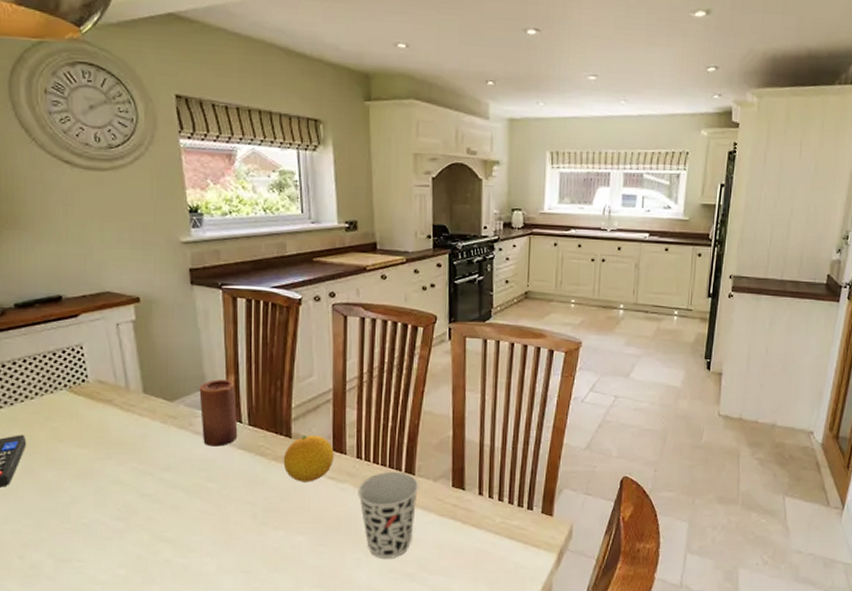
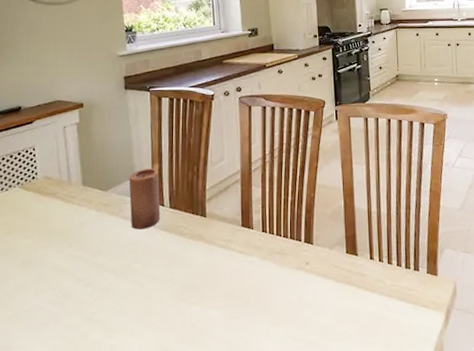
fruit: present [283,435,334,482] -> none [199,213,242,258]
cup: present [358,471,419,558] -> none [264,241,317,328]

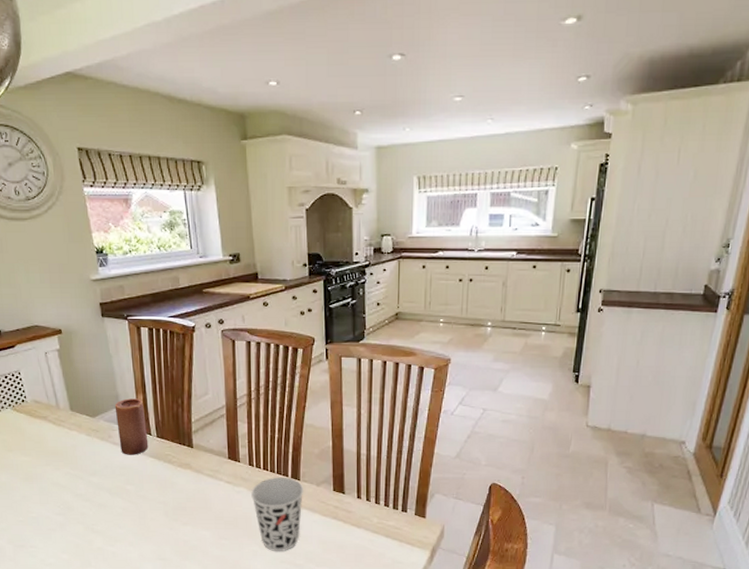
cup: none [264,241,317,328] -> present [251,477,304,551]

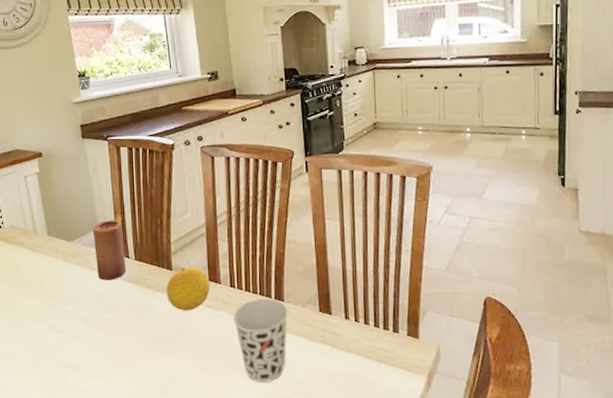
fruit: none [187,446,229,486] -> present [166,267,210,311]

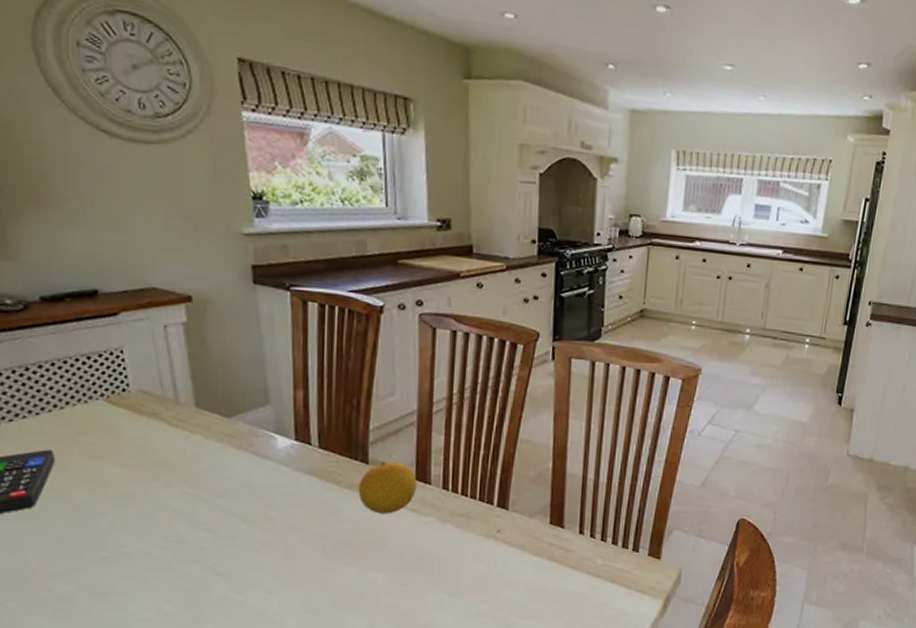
candle: present [92,220,127,281] -> none [261,394,306,471]
cup: present [233,298,289,382] -> none [443,504,513,601]

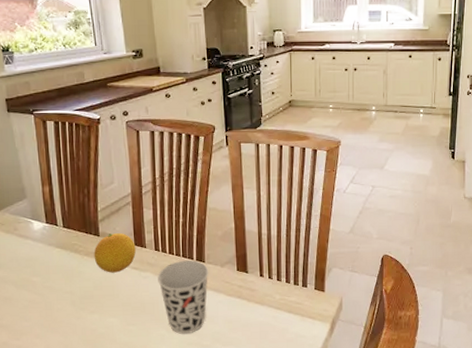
cup: none [443,504,513,601] -> present [158,260,209,334]

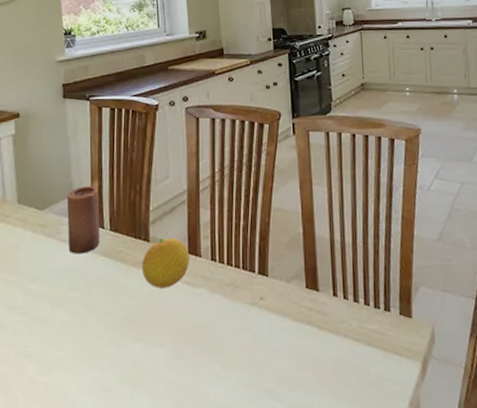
candle: none [20,190,55,247] -> present [66,186,100,254]
cup: present [158,260,209,334] -> none [213,273,273,372]

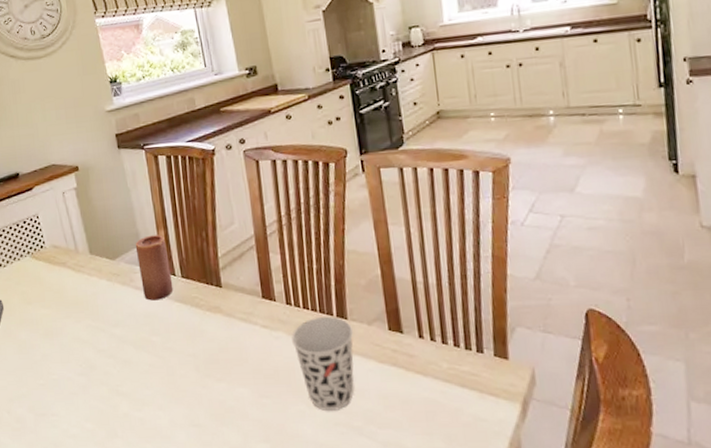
fruit: present [141,238,189,289] -> none [216,283,264,332]
cup: none [213,273,273,372] -> present [291,316,354,411]

